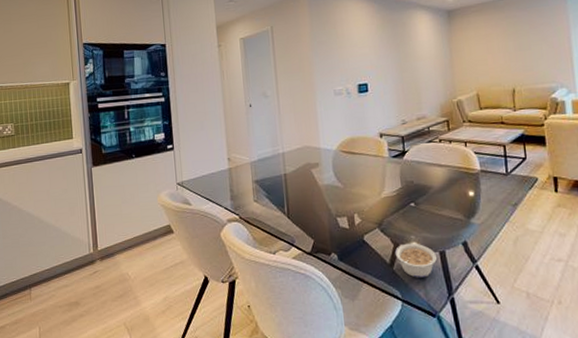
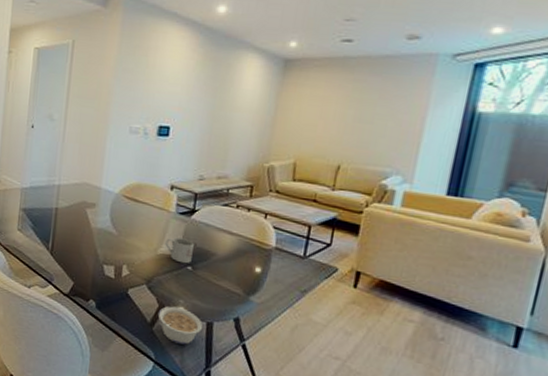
mug: none [386,178,413,202] -> present [165,237,194,264]

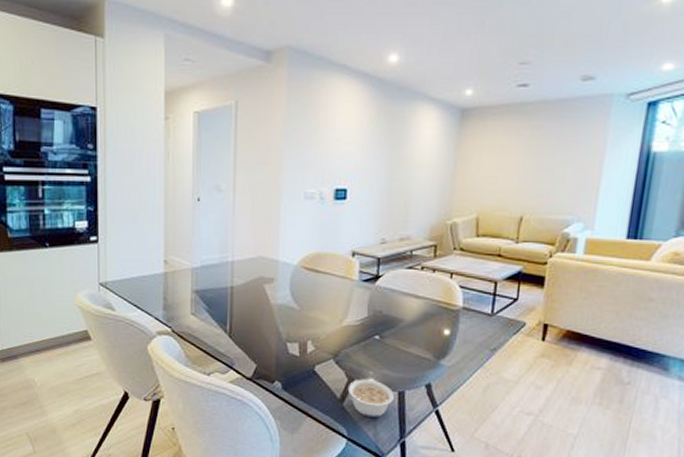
mug: present [165,237,194,264] -> none [350,306,380,333]

